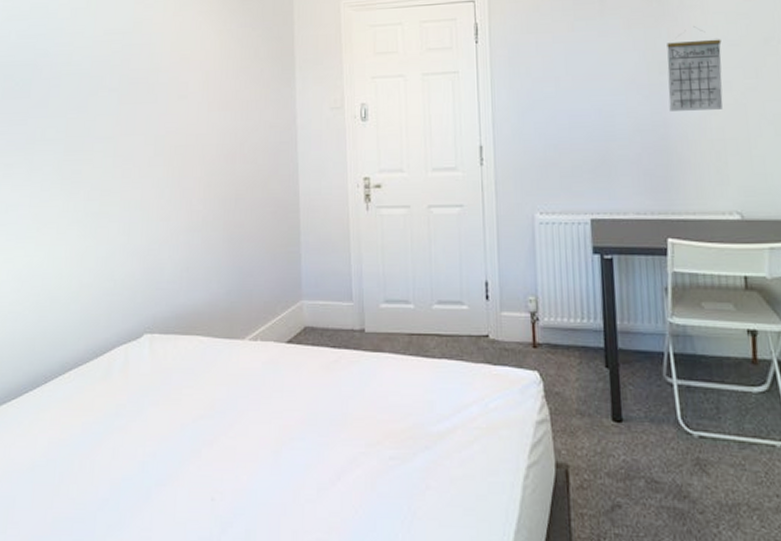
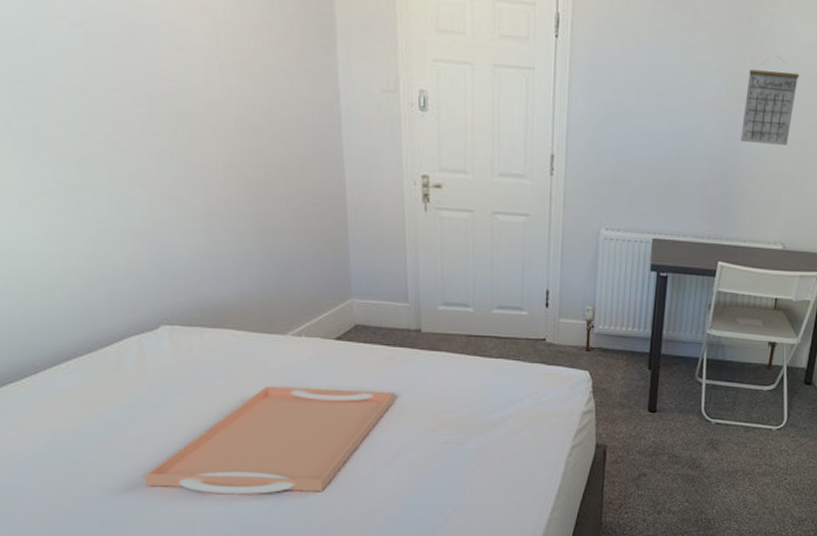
serving tray: none [113,393,340,516] -> present [143,386,395,495]

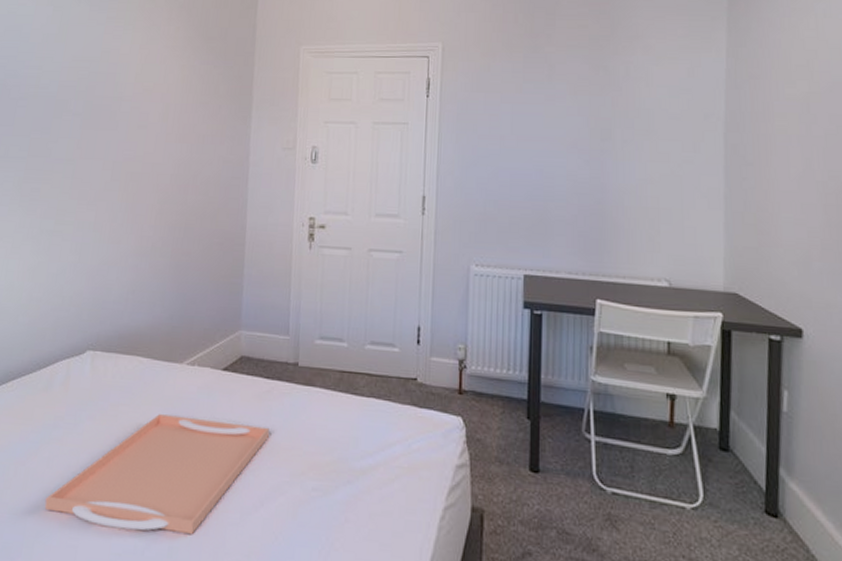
calendar: present [740,56,800,145] -> none [608,97,663,179]

